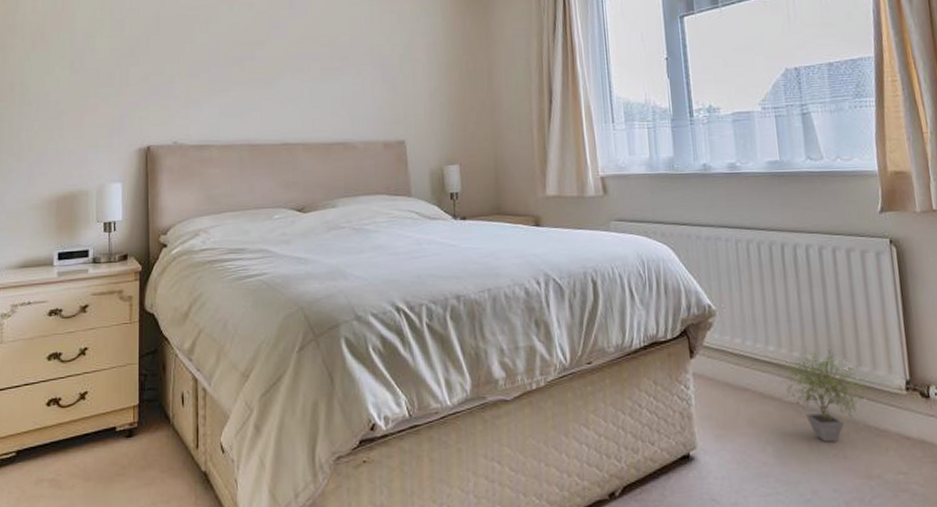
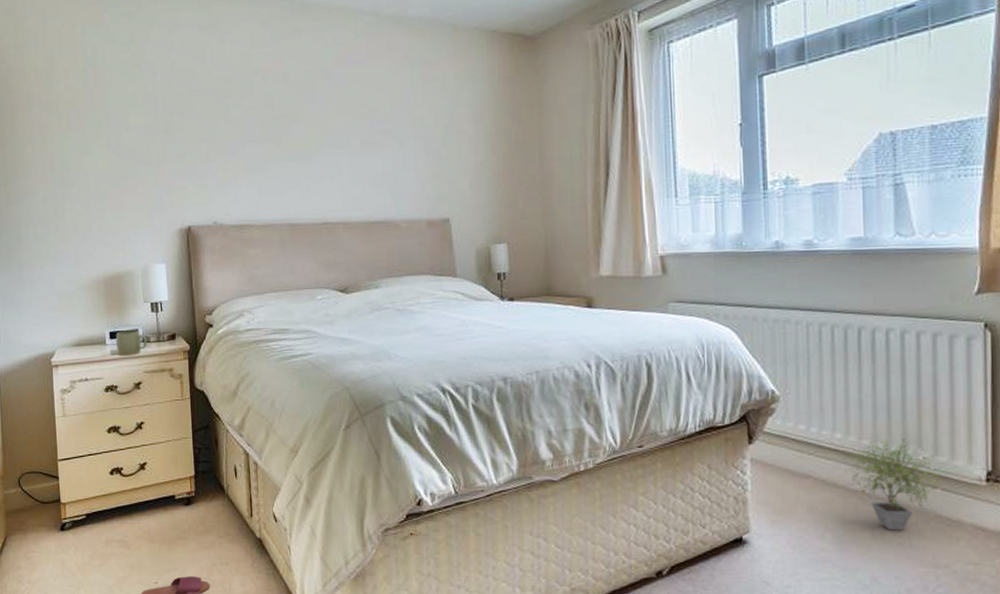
mug: none [63,249,98,279] -> present [115,329,148,357]

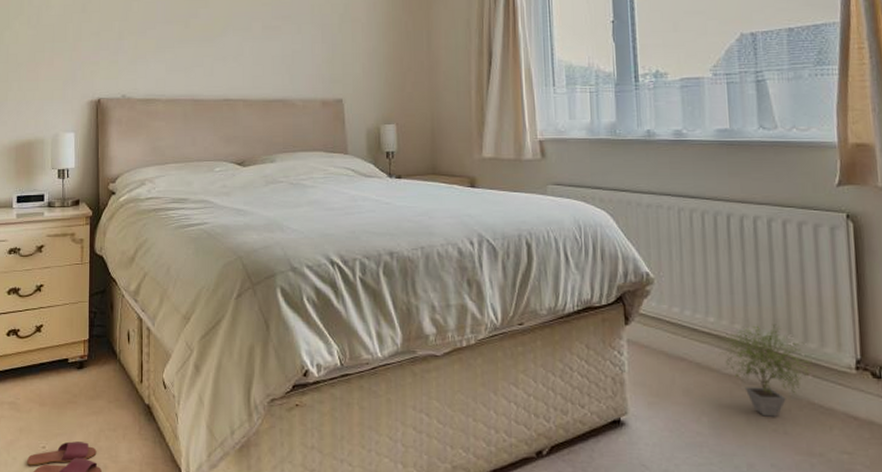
mug: present [115,329,148,357] -> none [21,194,53,221]

